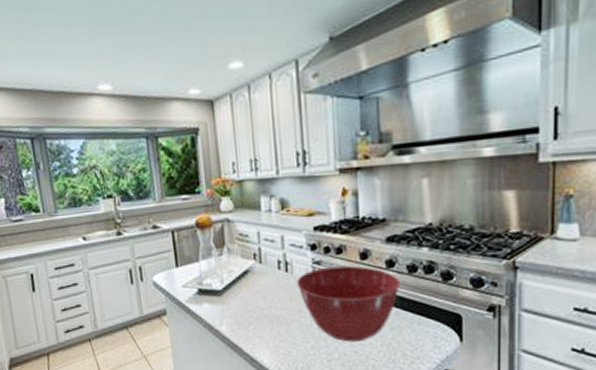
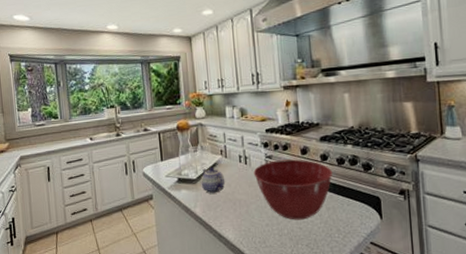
teapot: none [227,274,260,309] -> present [201,166,226,194]

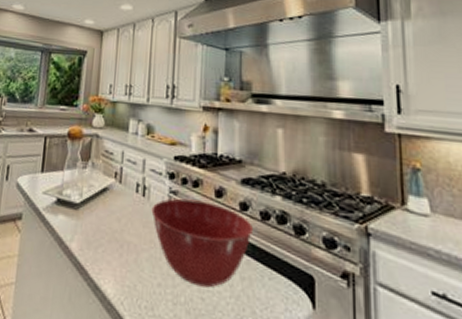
teapot: present [201,166,226,194] -> none [83,191,115,228]

